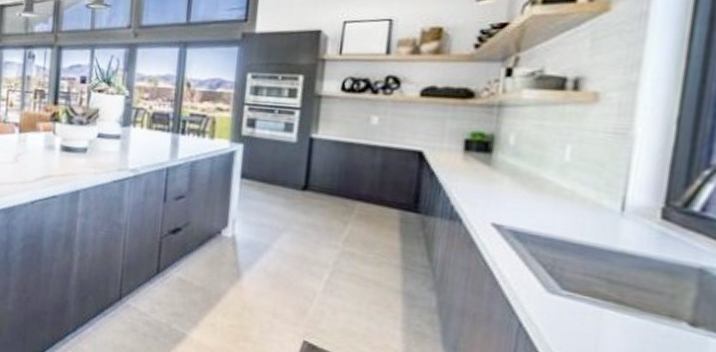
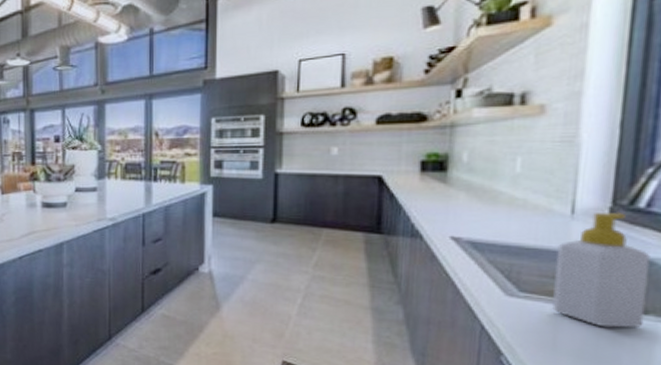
soap bottle: none [596,212,703,341] -> present [552,212,650,328]

